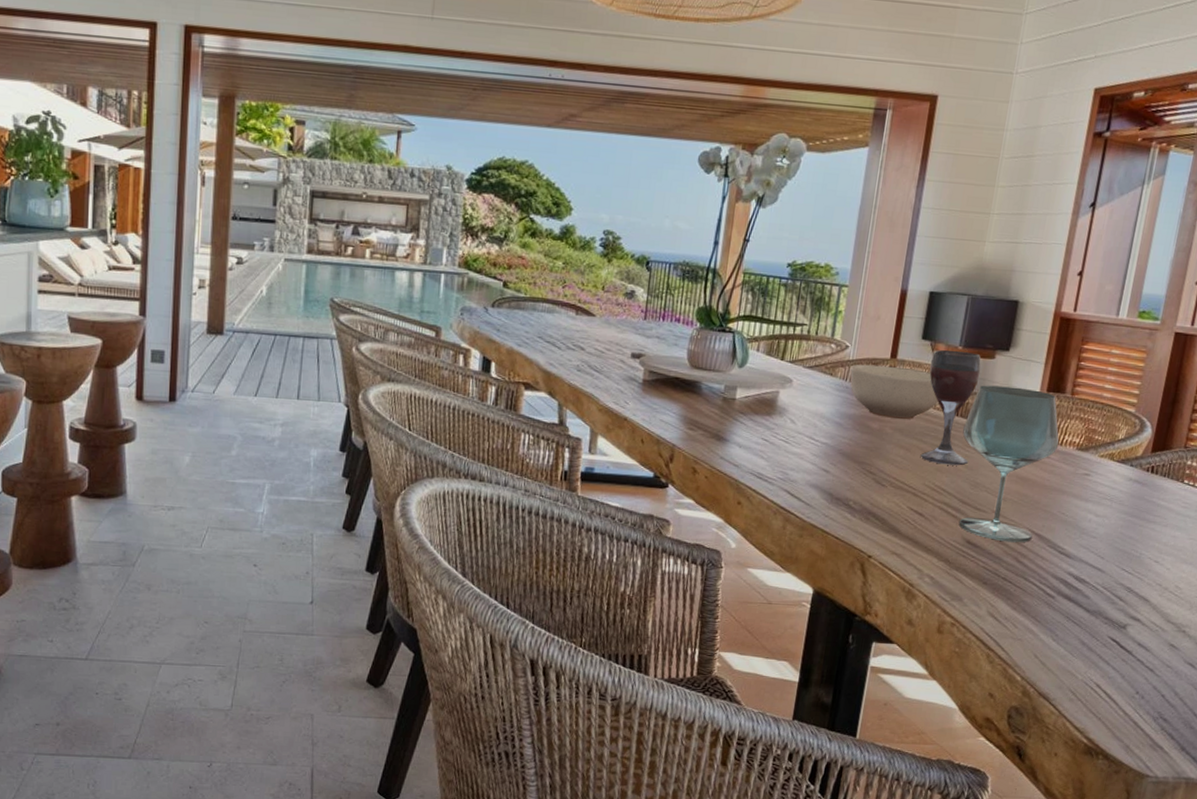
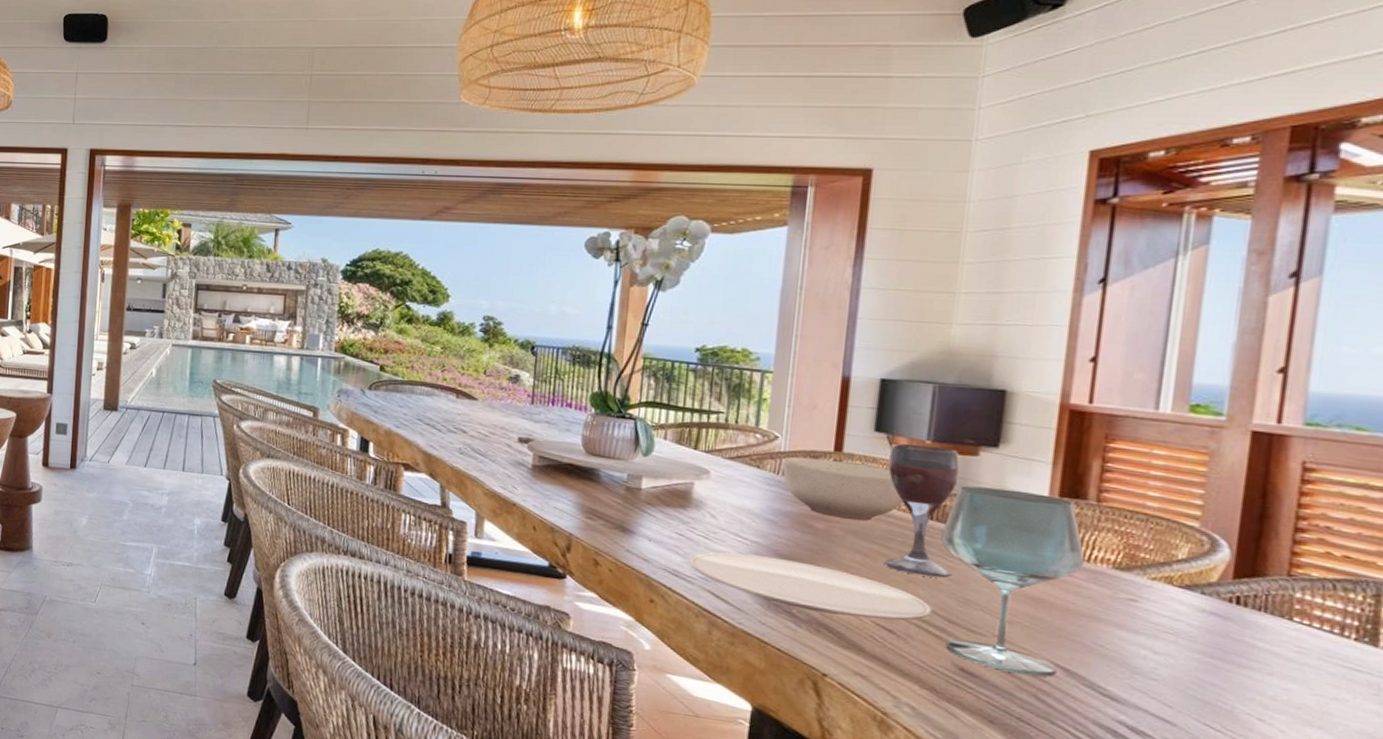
plate: none [771,454,952,505] -> present [688,552,932,621]

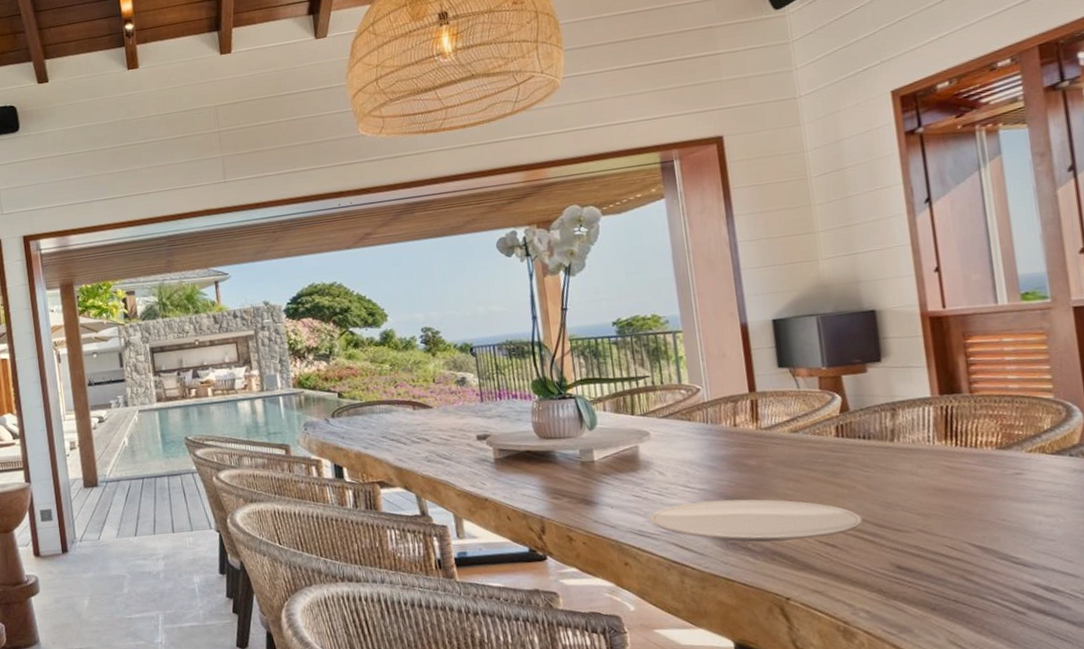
bowl: present [782,456,903,521] -> none [708,398,816,453]
cup: present [884,444,961,578] -> none [794,370,872,490]
wine glass: present [941,485,1085,677] -> none [853,395,975,561]

